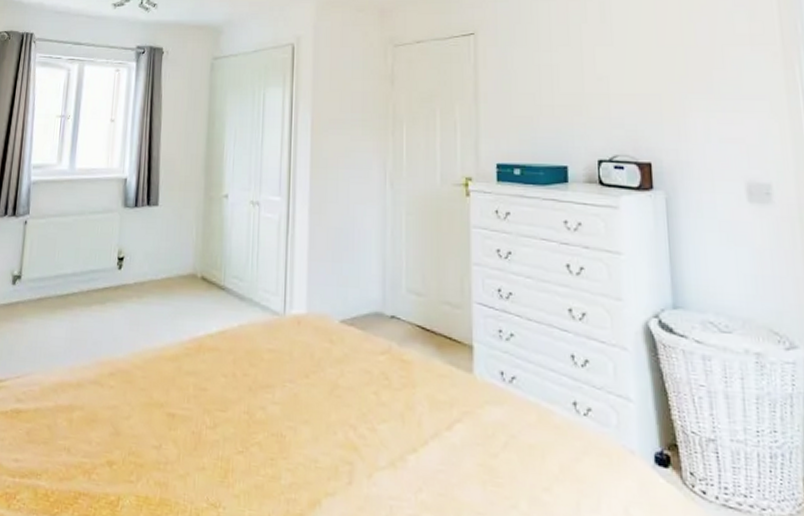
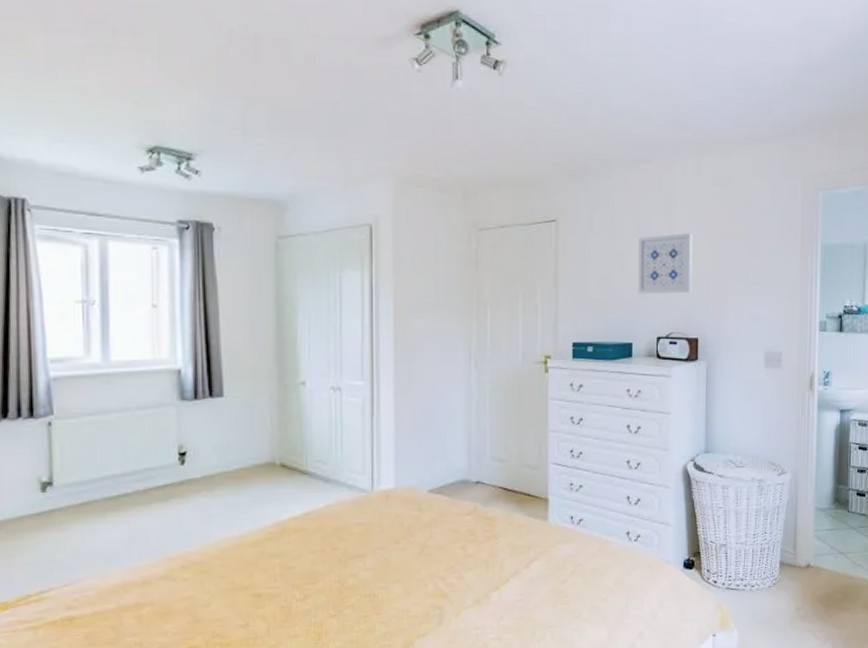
wall art: none [569,42,638,111] -> present [638,233,692,294]

